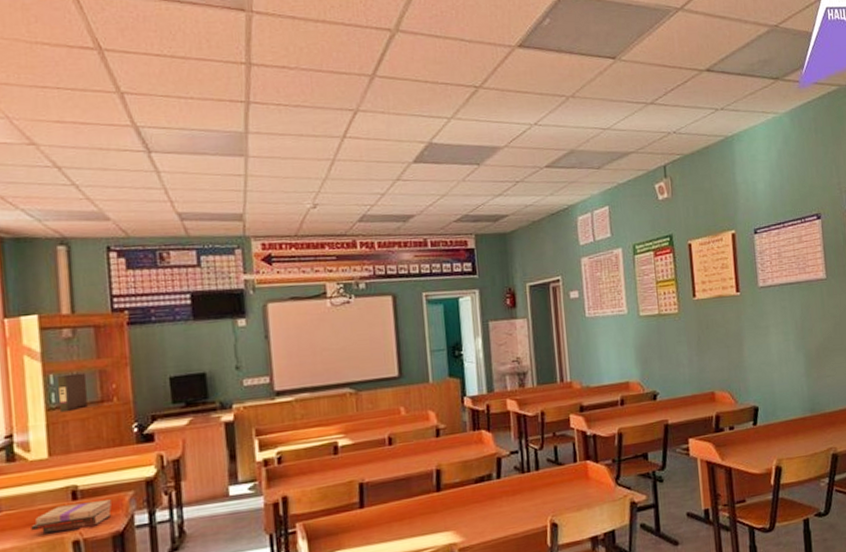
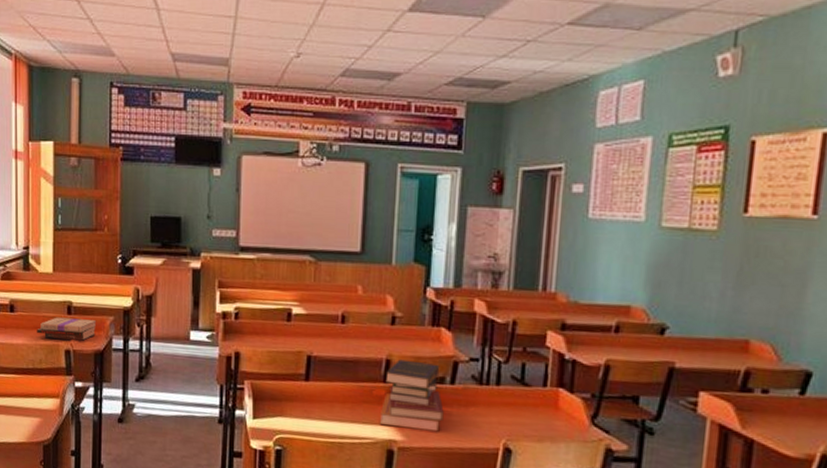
binder: present [57,372,88,413] -> none [63,200,86,235]
books: none [437,463,496,533] -> present [380,359,444,432]

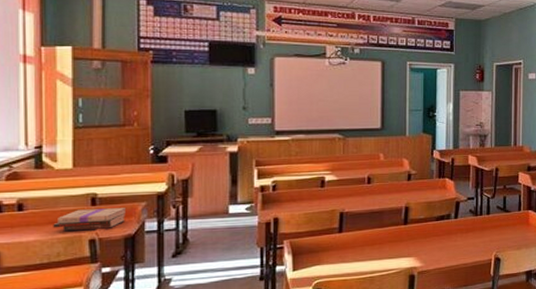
books: present [380,359,444,432] -> none [403,205,451,258]

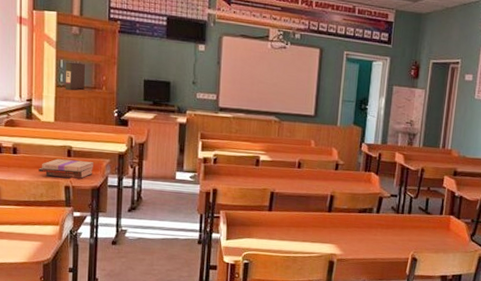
binder: none [85,99,112,131] -> present [65,62,86,91]

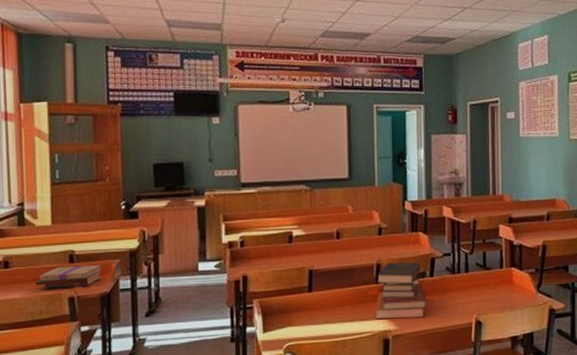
binder: present [65,62,86,91] -> none [61,154,85,188]
books: none [325,195,371,247] -> present [376,262,427,320]

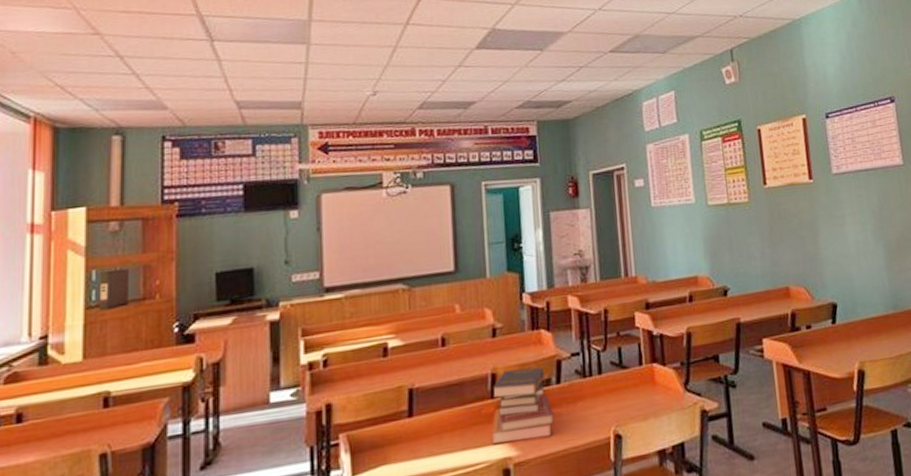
books: present [36,265,101,289] -> none [57,407,144,446]
binder: none [61,154,85,188] -> present [98,268,130,312]

